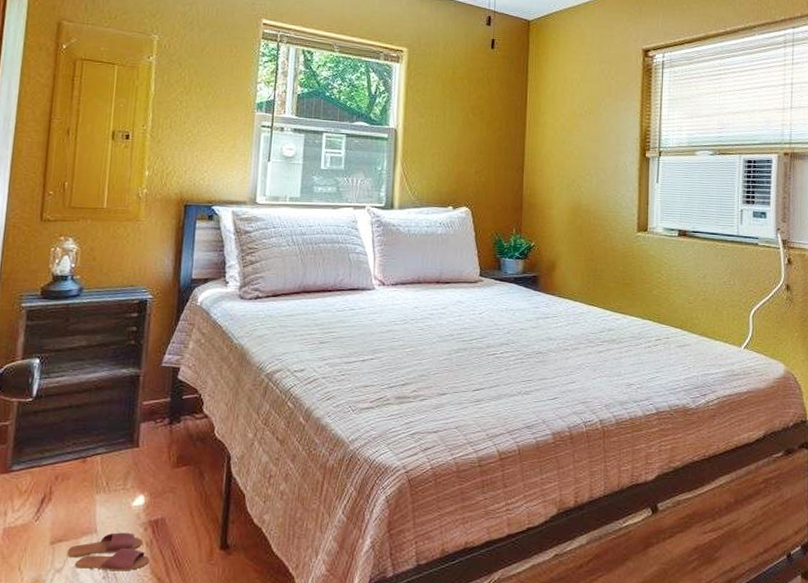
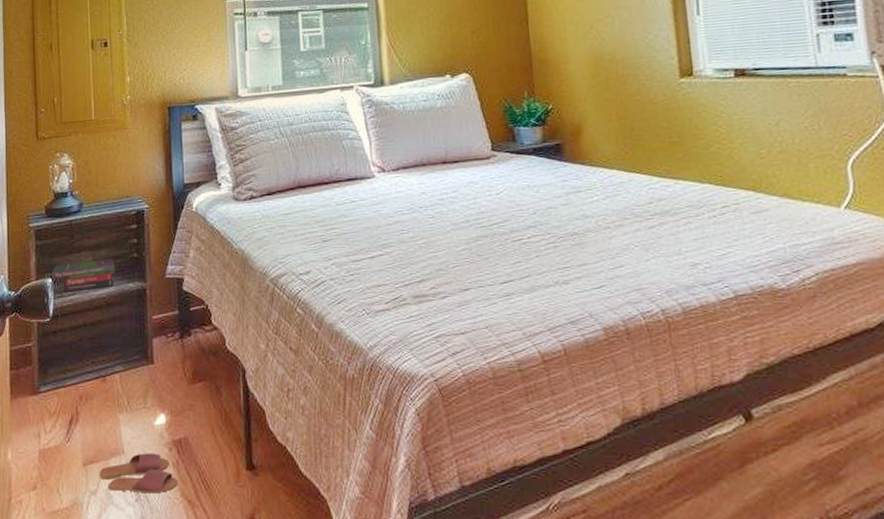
books: none [40,342,110,374] -> present [52,257,116,292]

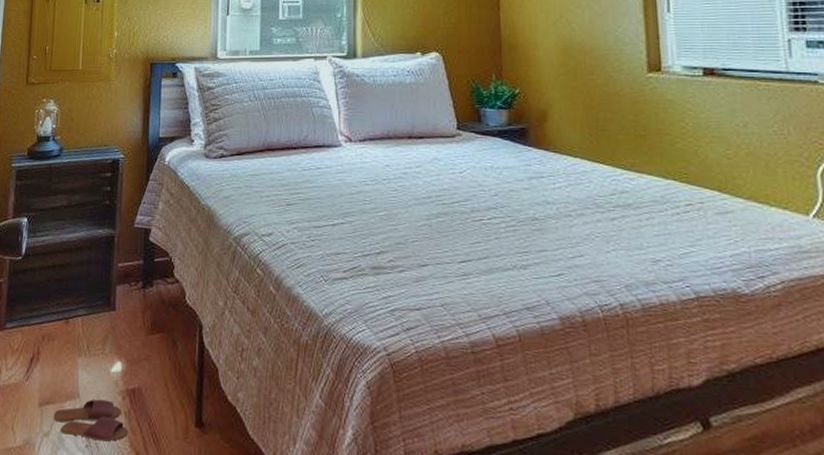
books: present [52,257,116,292] -> none [28,202,88,233]

